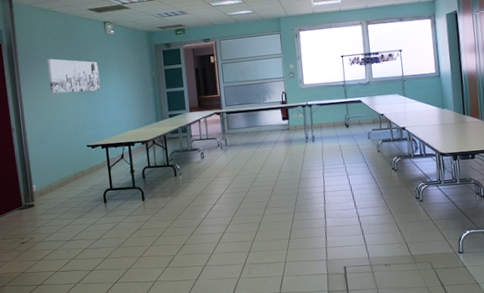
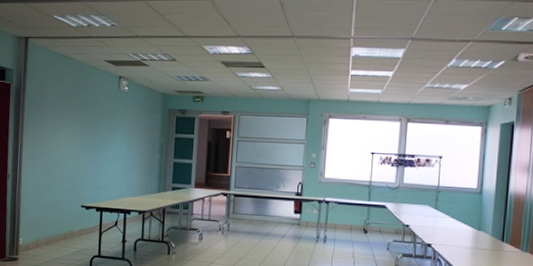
wall art: present [47,58,101,94] -> none [52,107,107,150]

